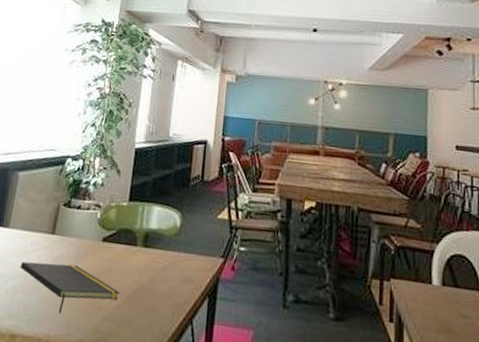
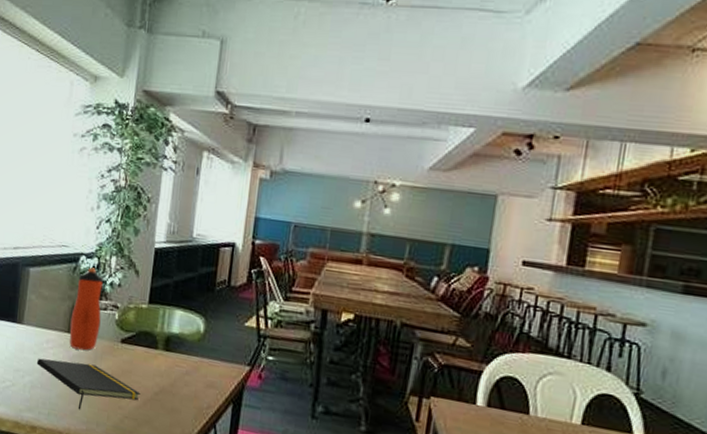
water bottle: none [53,169,88,251] -> present [69,267,105,351]

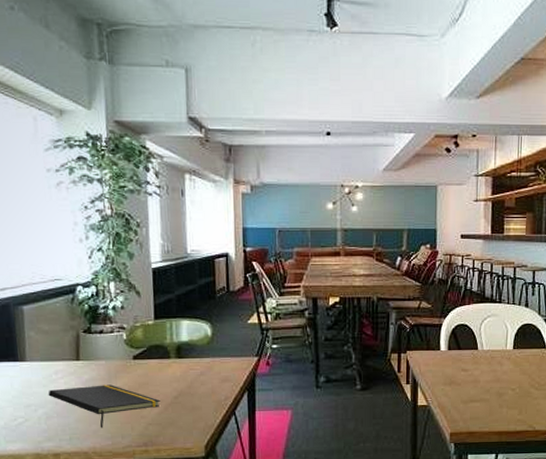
water bottle: present [69,267,105,351] -> none [77,296,110,374]

